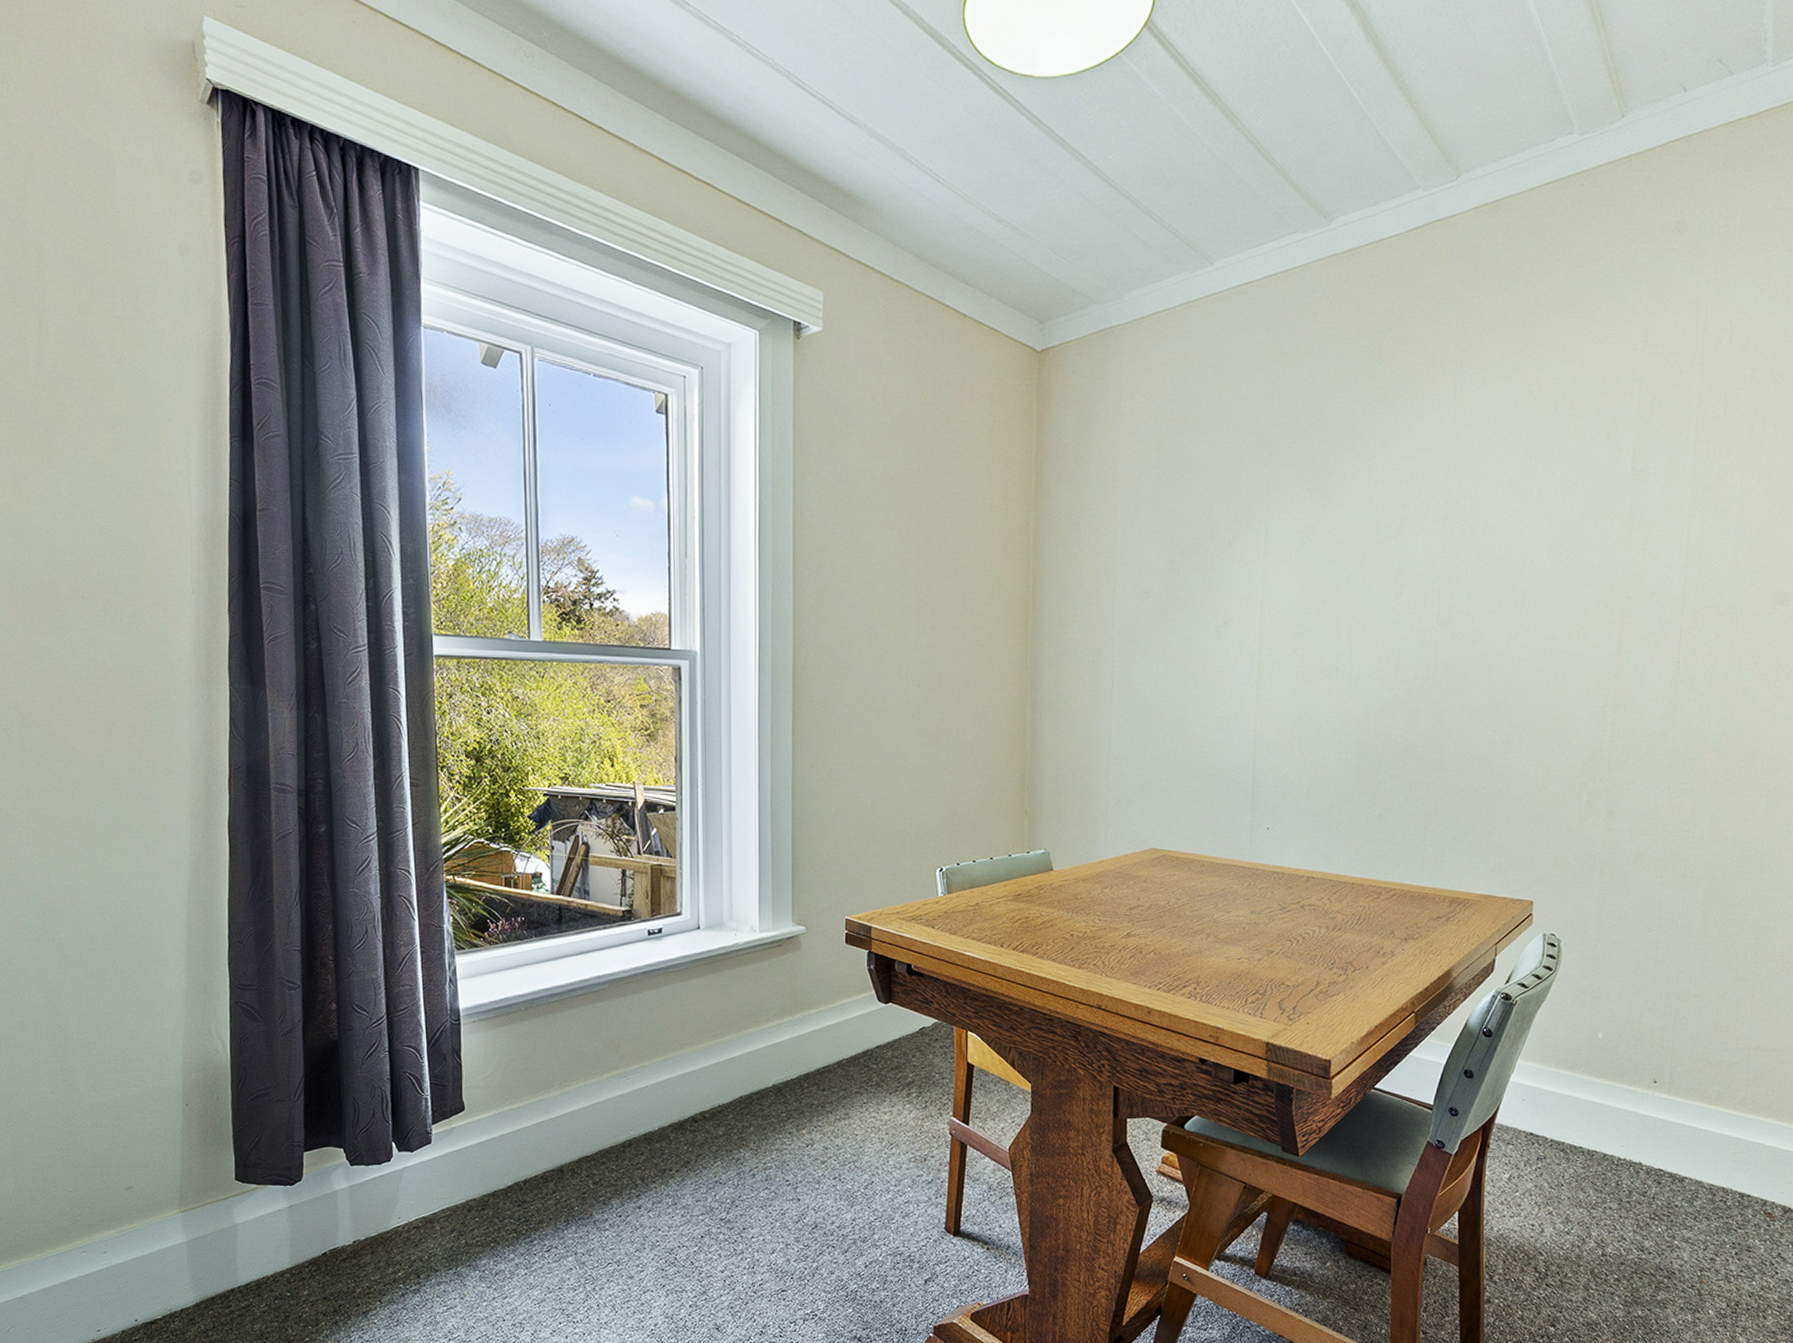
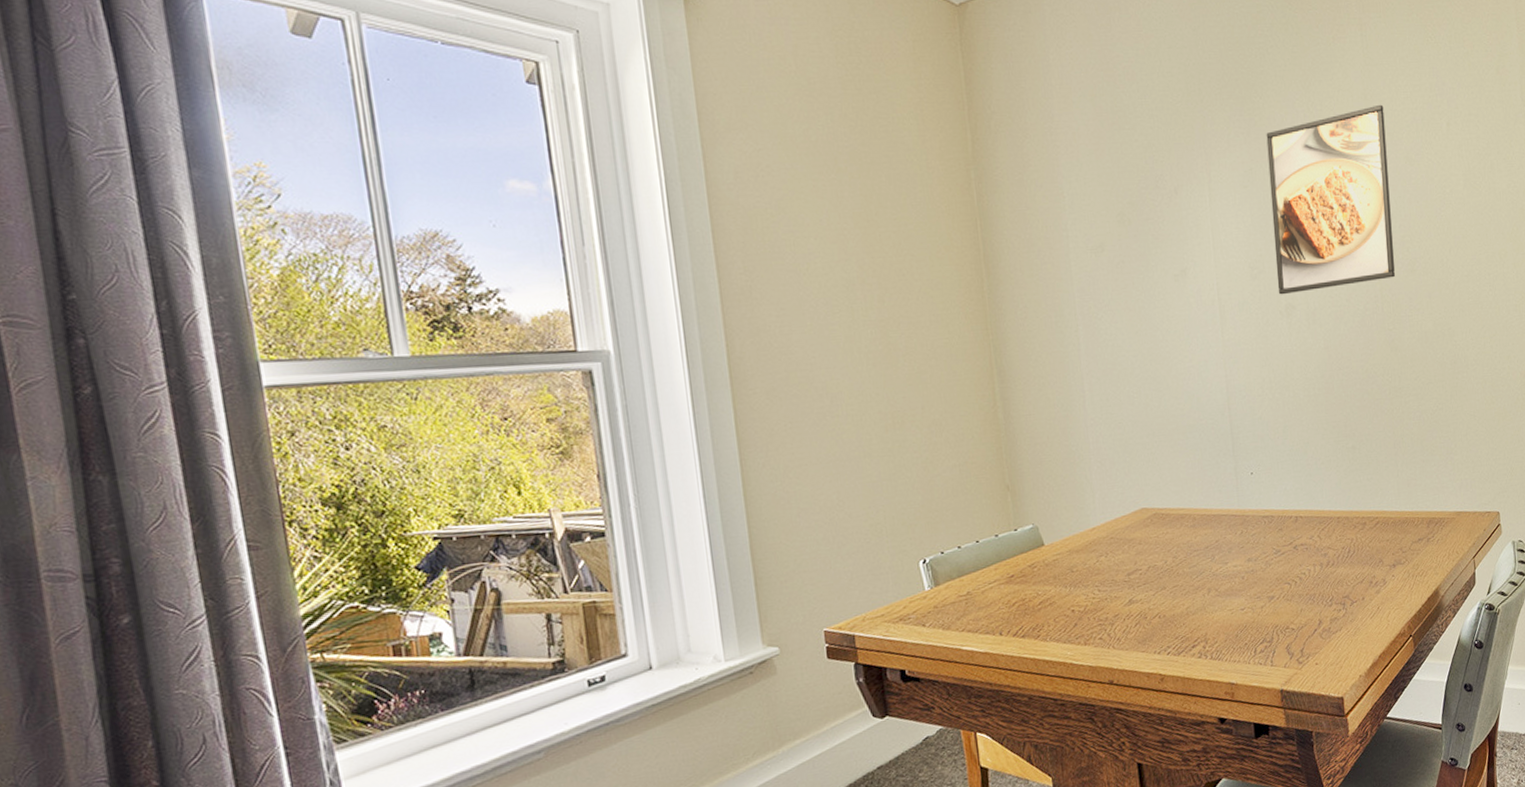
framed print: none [1322,466,1468,655] -> present [1266,104,1396,295]

